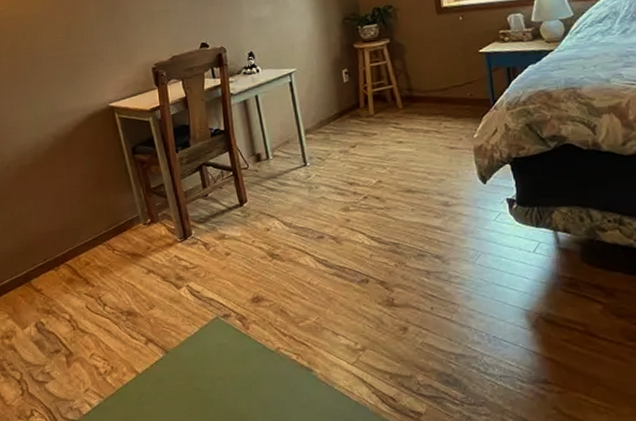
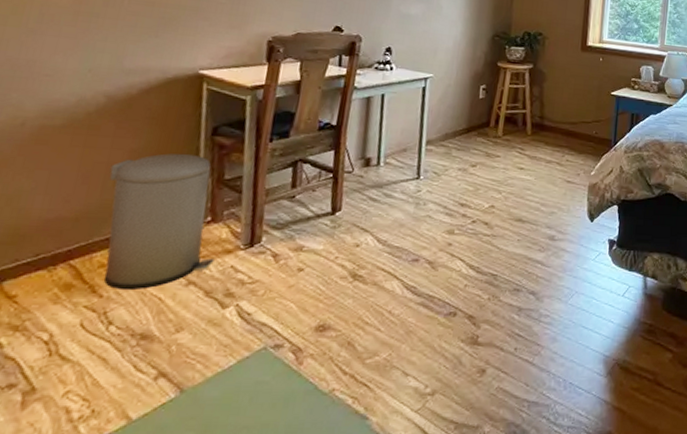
pedal bin: none [72,171,162,280] -> present [104,153,215,289]

